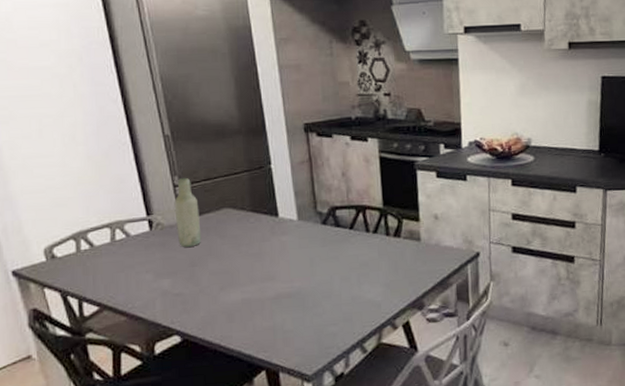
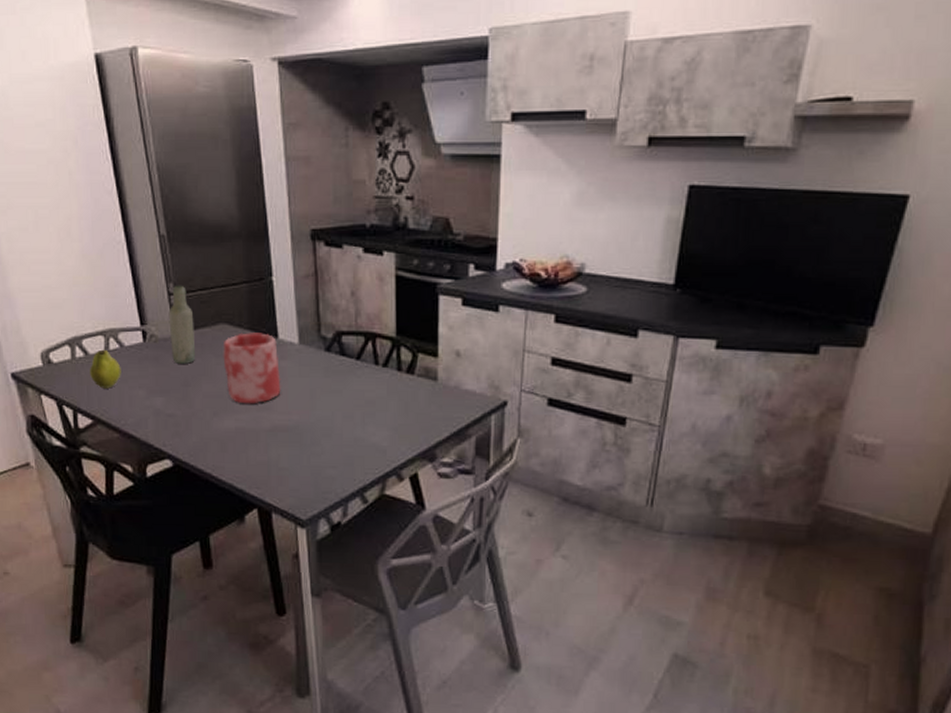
fruit: none [96,240,128,277] -> present [90,349,121,389]
vase: none [227,213,283,277] -> present [223,333,281,404]

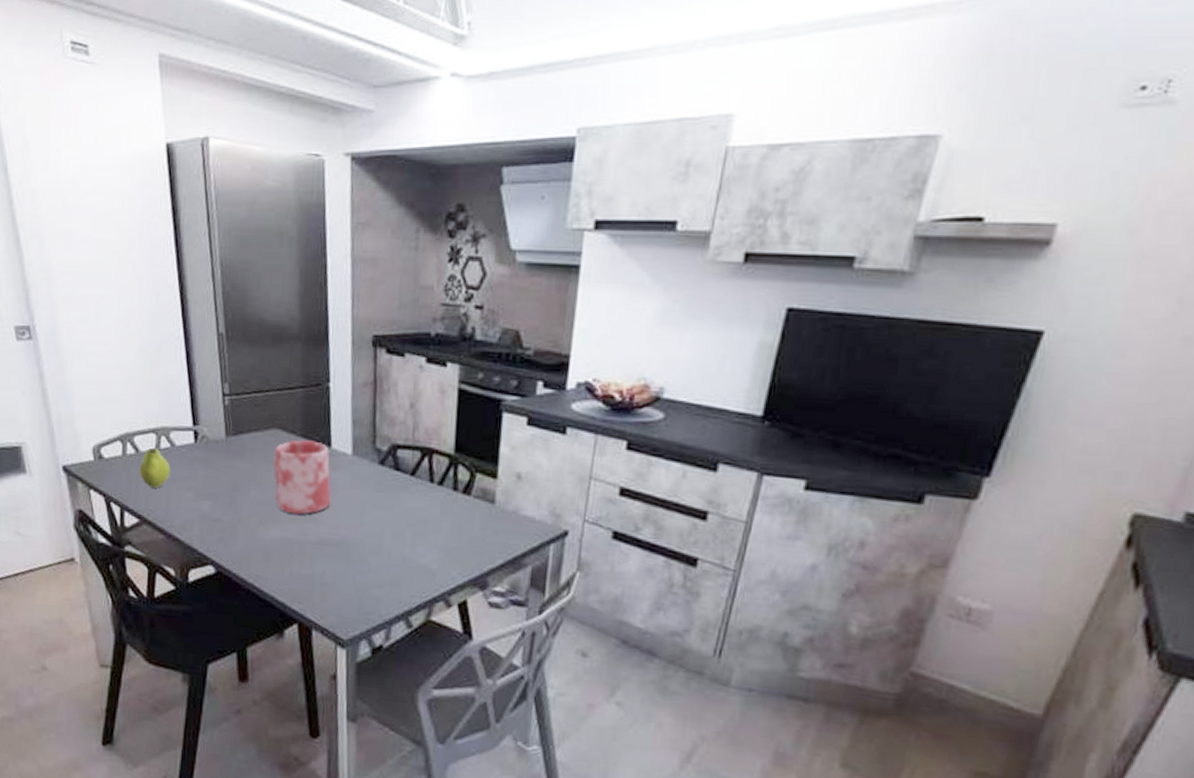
bottle: present [168,285,196,364] -> none [221,386,247,468]

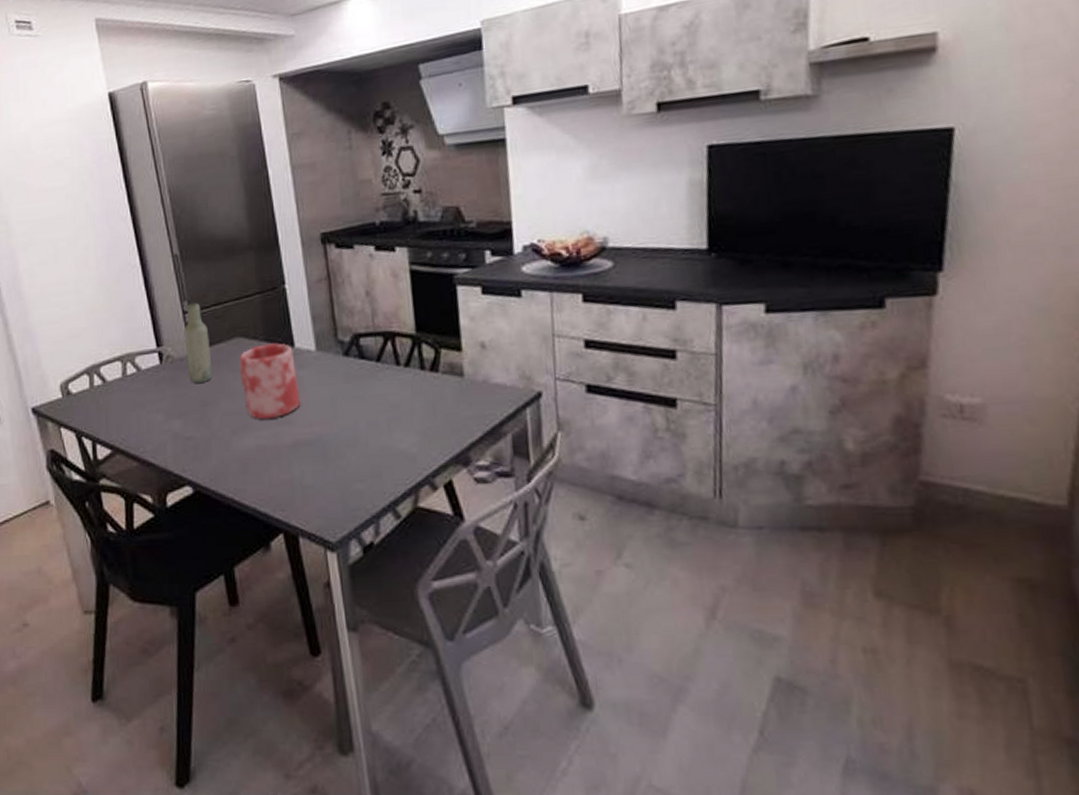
fruit: present [139,447,171,488] -> none [108,375,139,416]
bottle: none [221,386,247,468] -> present [184,302,213,383]

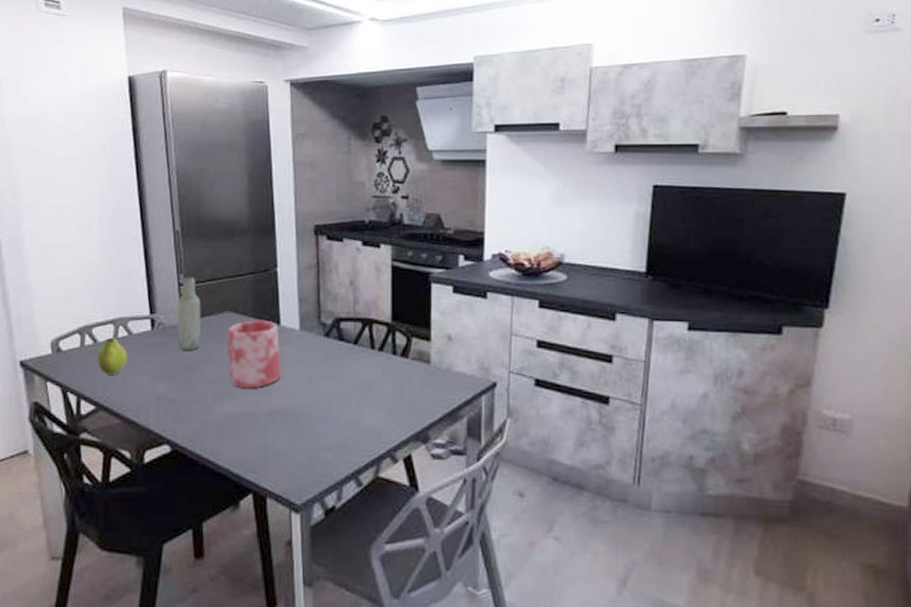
fruit: none [108,375,139,416] -> present [97,337,128,375]

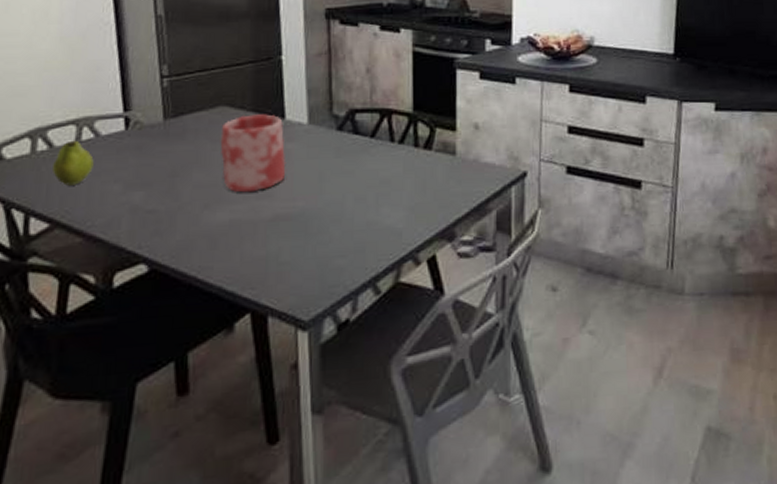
bottle: present [177,276,201,350] -> none [158,66,189,152]

